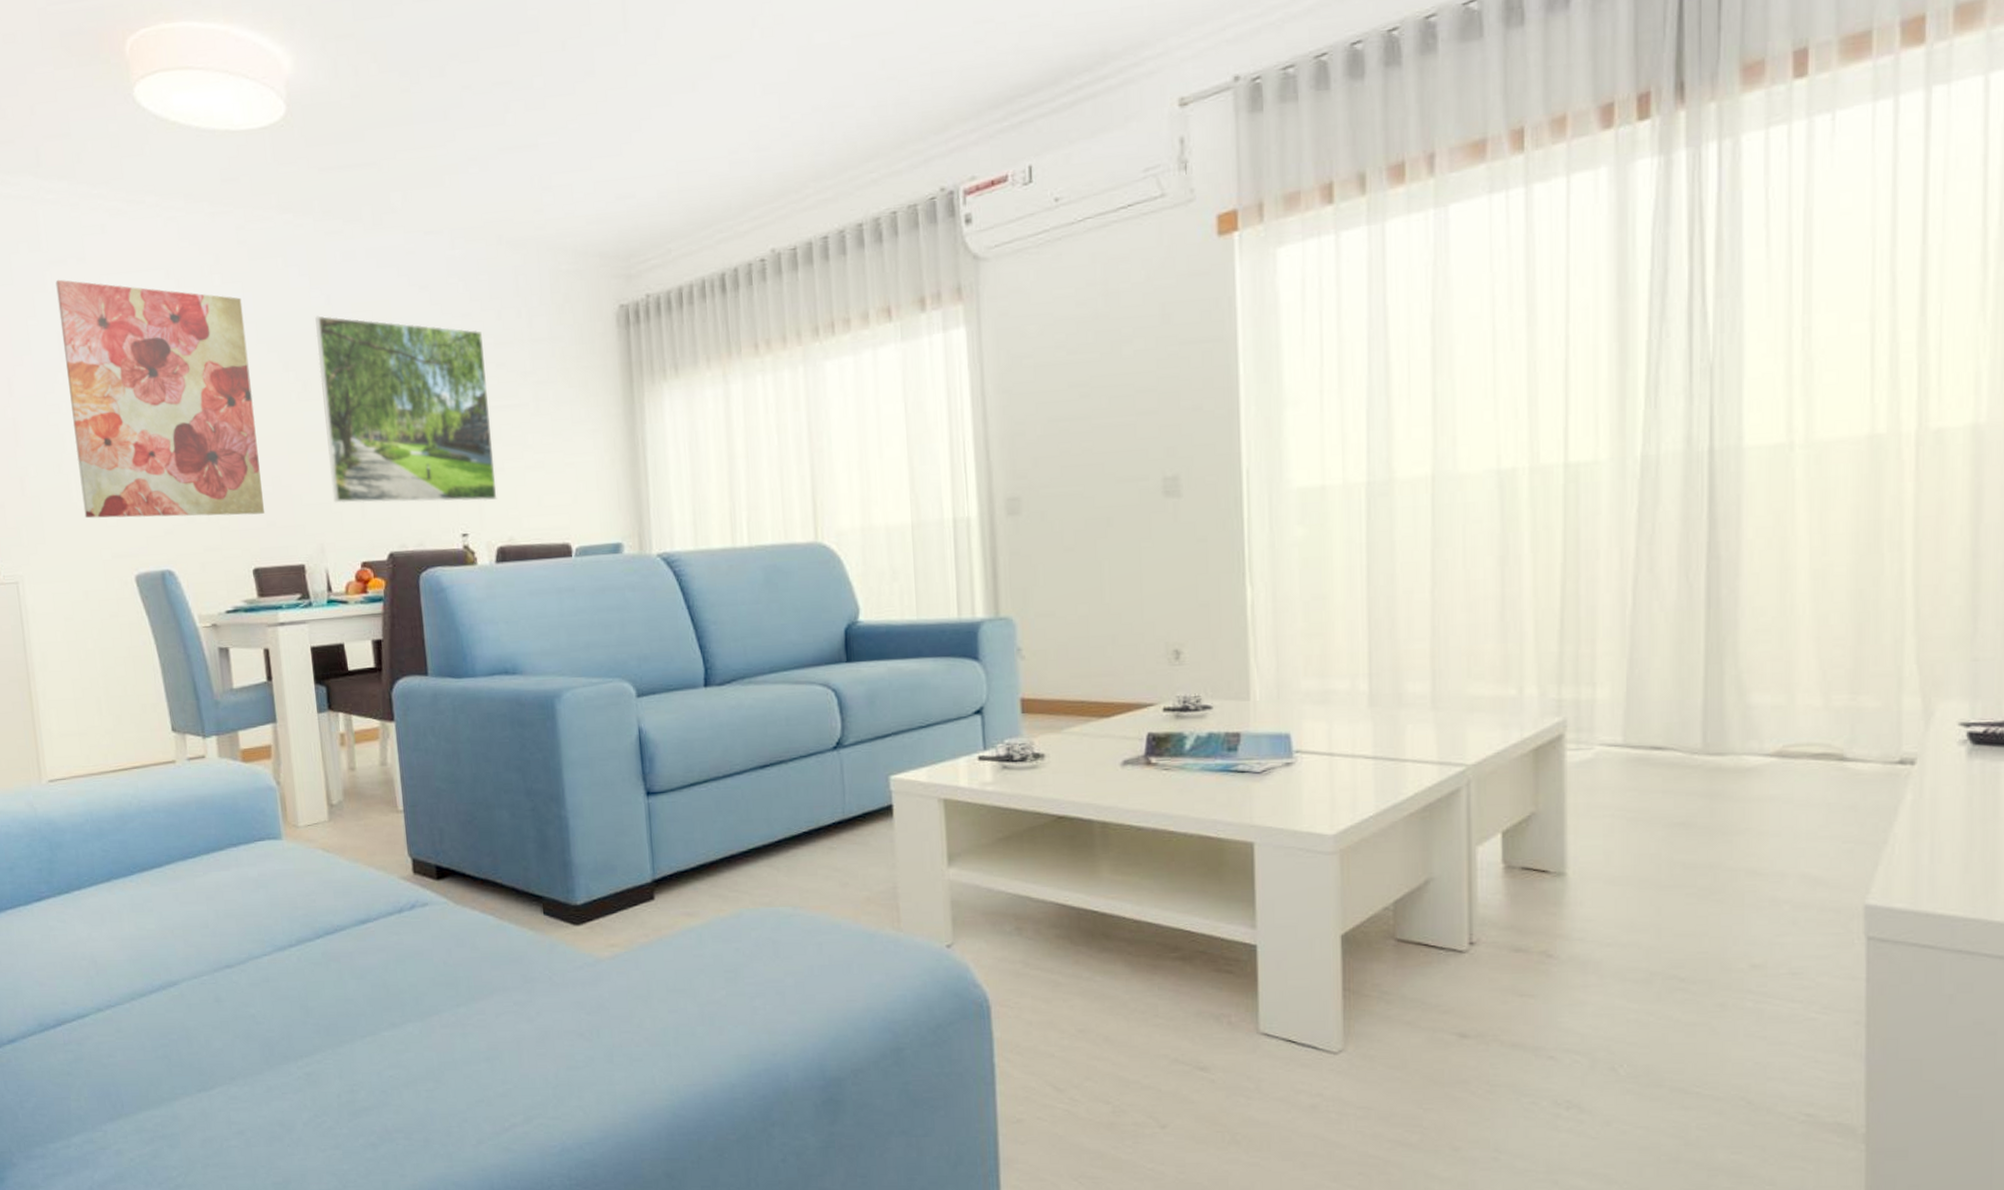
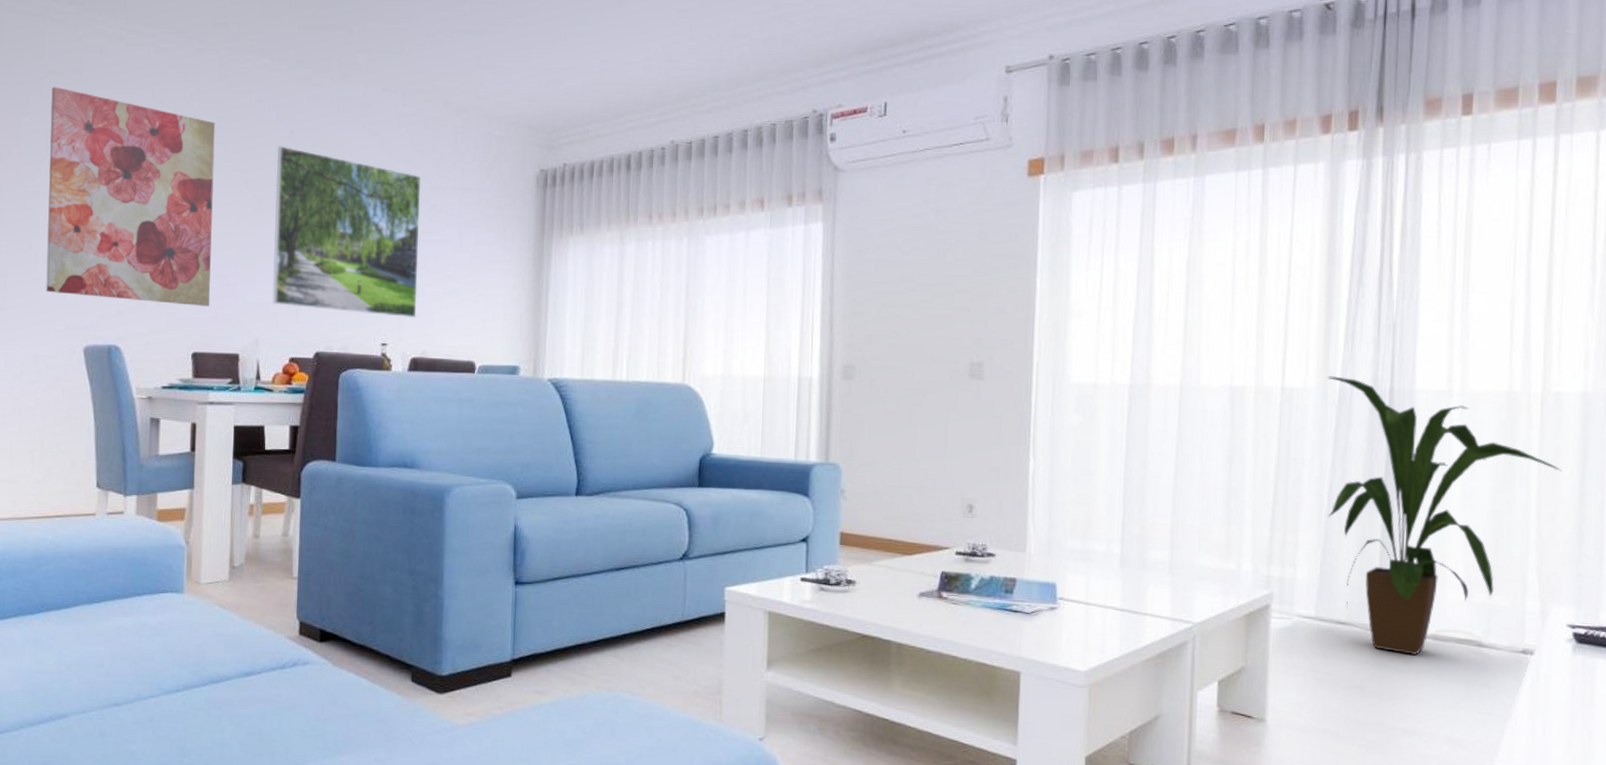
house plant: none [1623,441,1948,779] -> present [1326,376,1563,655]

